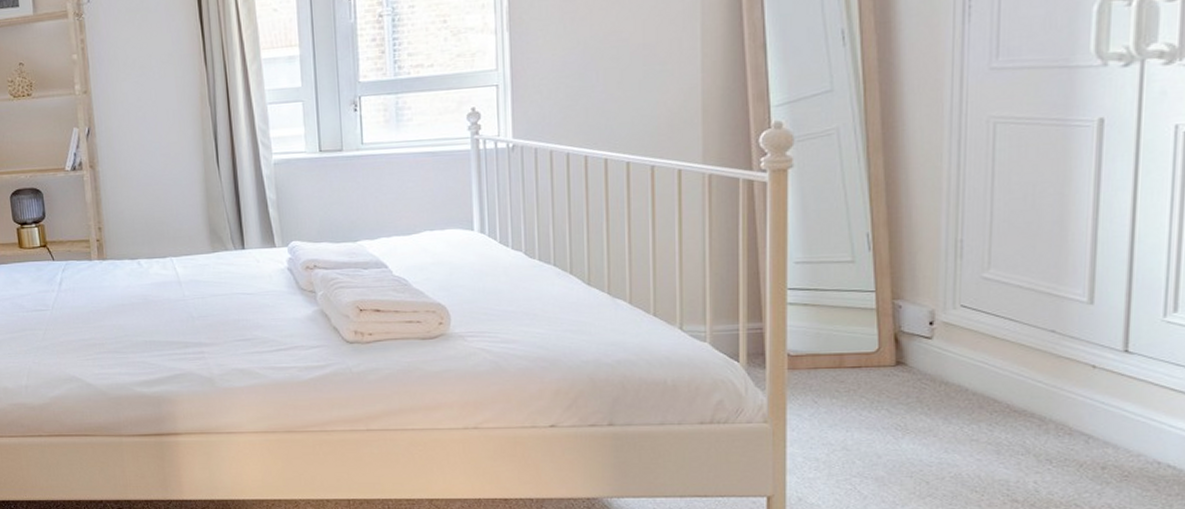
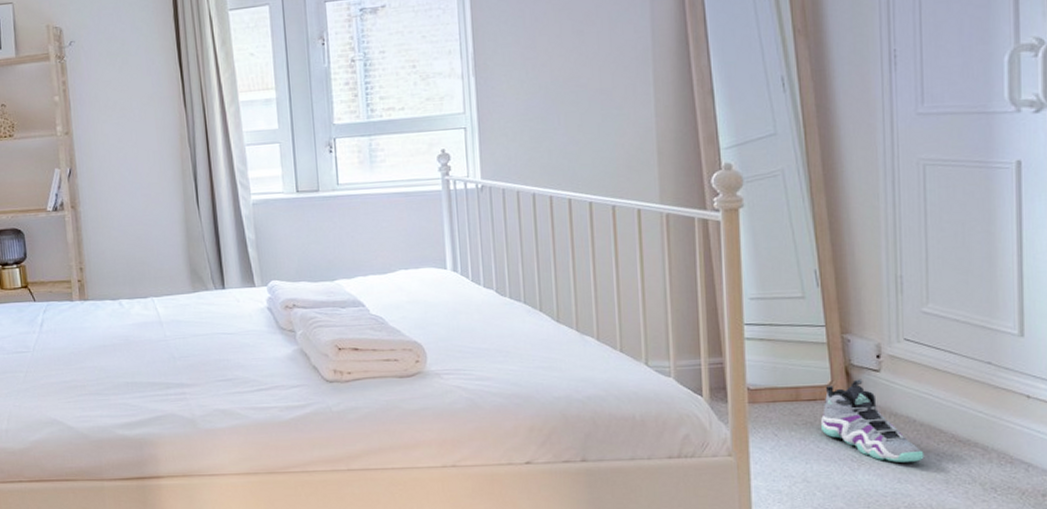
sneaker: none [865,346,975,432] -> present [821,379,924,462]

